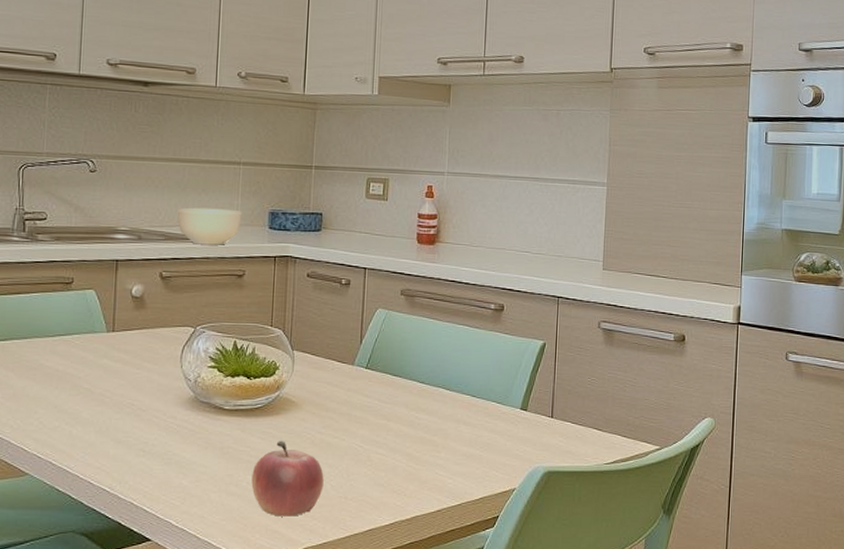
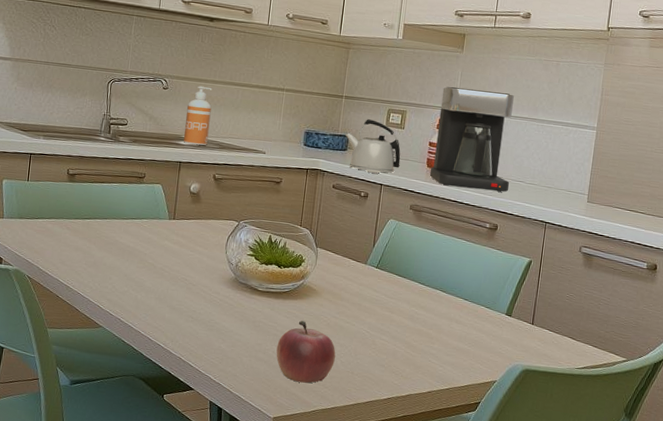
soap dispenser: none [119,165,152,239] -> present [183,86,213,146]
bowl: present [177,207,242,245] -> none [230,123,283,156]
kettle: none [317,192,386,256] -> present [345,119,401,174]
coffee maker: none [421,147,513,266] -> present [429,87,514,192]

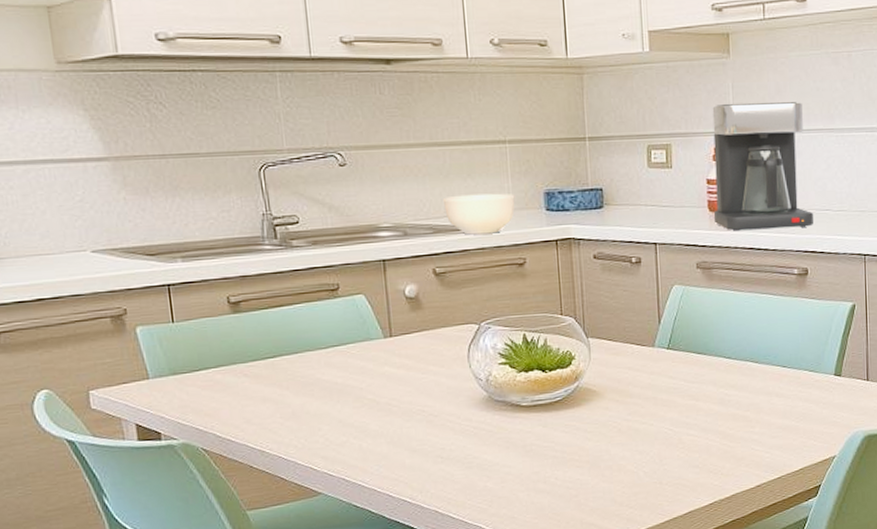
soap dispenser: present [183,86,213,146] -> none [378,154,416,235]
bowl: none [230,123,283,156] -> present [442,193,515,235]
fruit: present [276,320,336,383] -> none [559,432,636,509]
kettle: present [345,119,401,174] -> none [597,162,675,231]

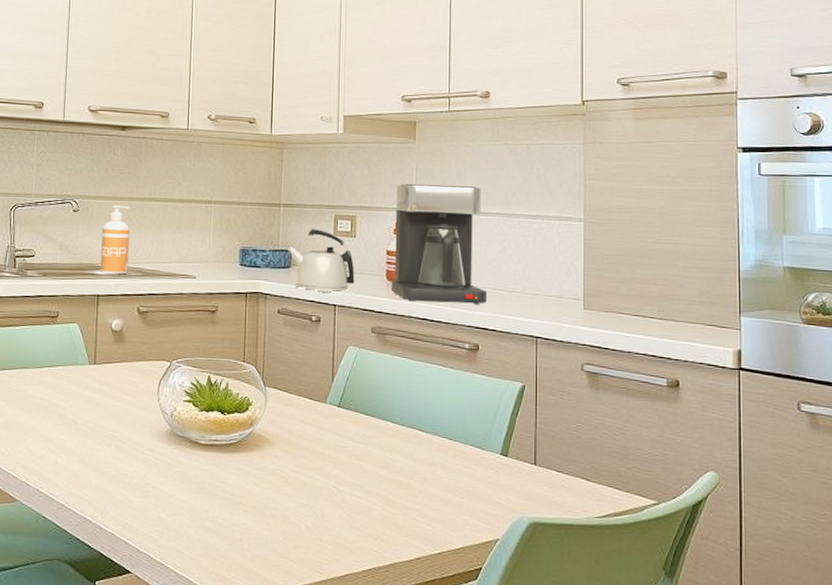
soap dispenser: none [378,154,416,235] -> present [99,205,130,275]
bowl: present [442,193,515,235] -> none [153,245,214,282]
kettle: none [597,162,675,231] -> present [286,229,355,292]

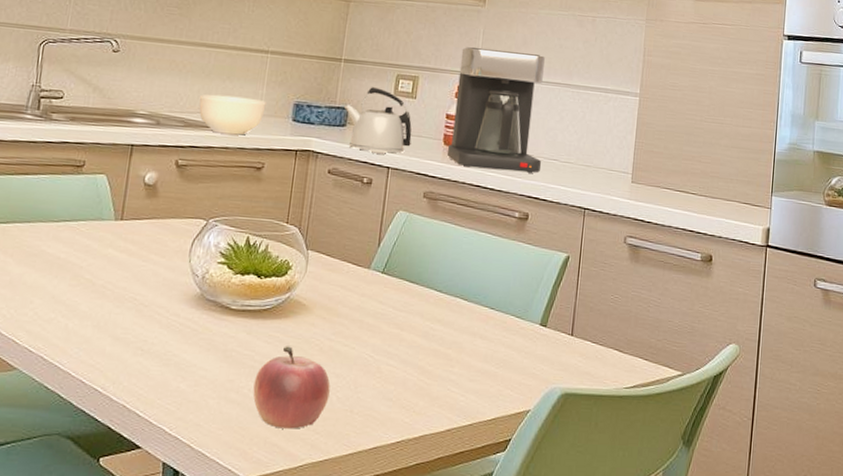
soap dispenser: present [99,205,130,275] -> none [136,47,177,124]
bowl: none [153,245,214,282] -> present [199,94,266,136]
fruit: none [227,478,299,556] -> present [253,346,331,429]

